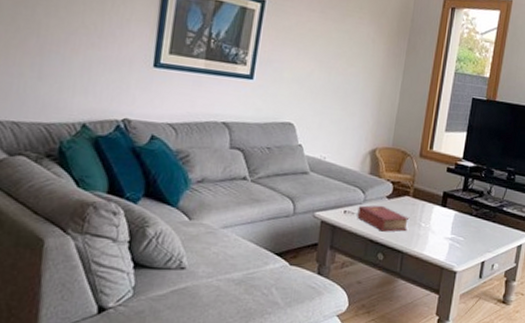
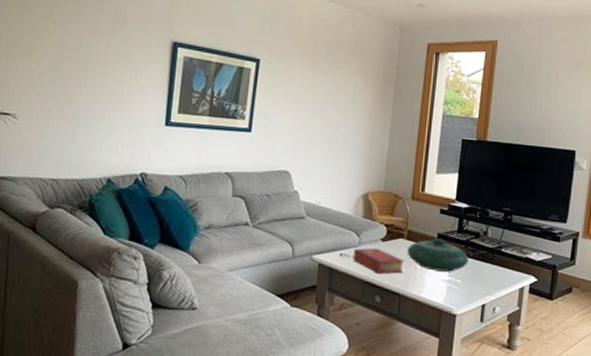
decorative bowl: none [412,196,472,230] -> present [407,238,469,272]

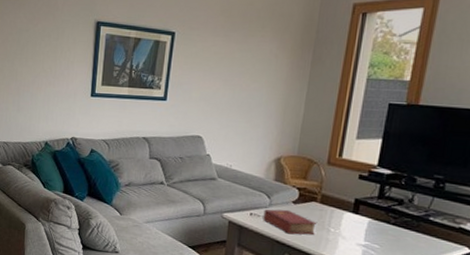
decorative bowl: present [407,238,469,272] -> none [320,203,390,237]

